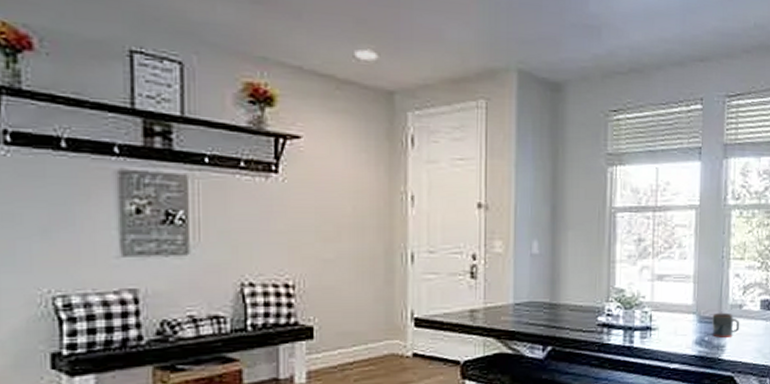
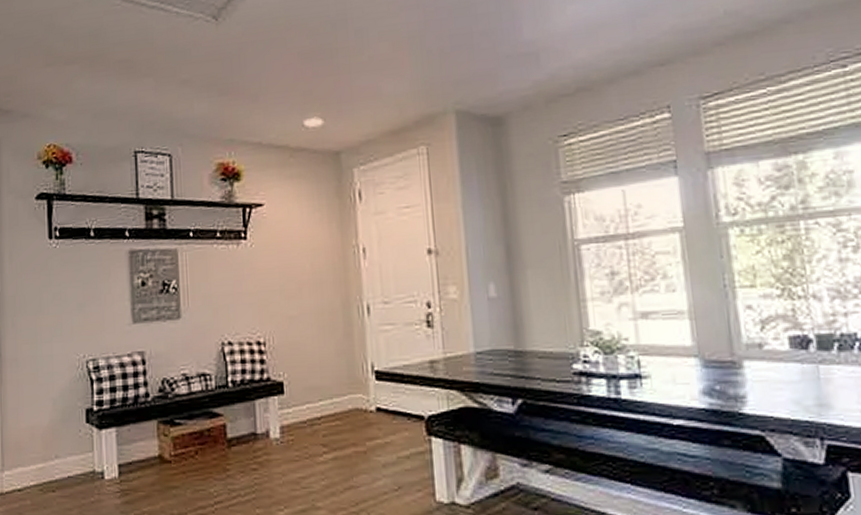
mug: present [712,313,740,338] -> none [721,354,764,386]

